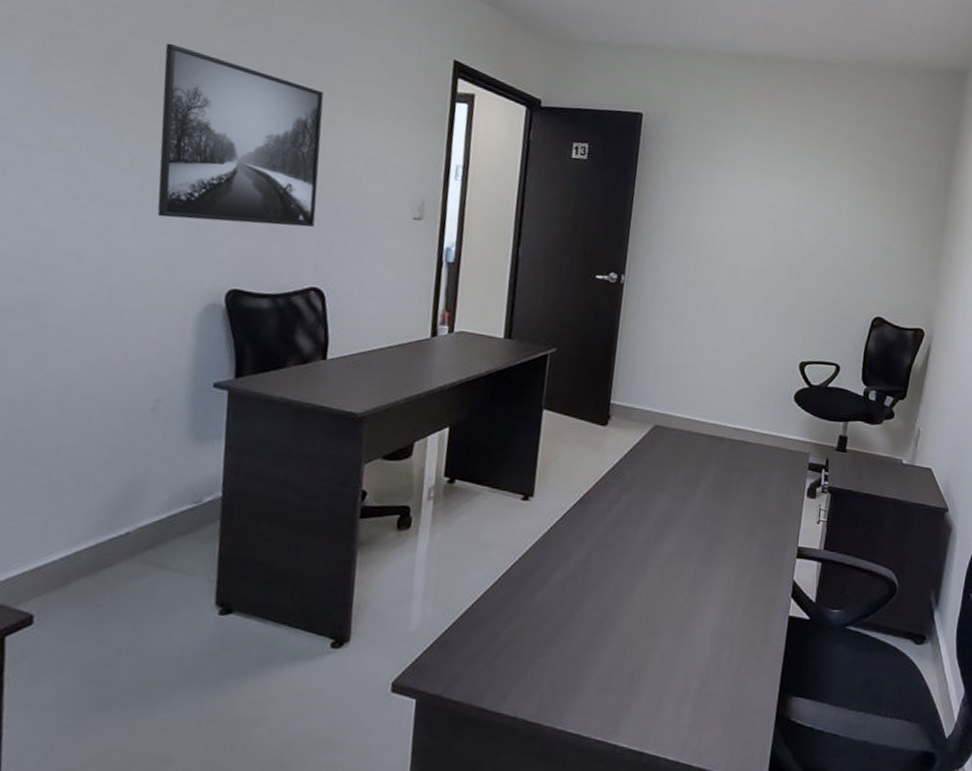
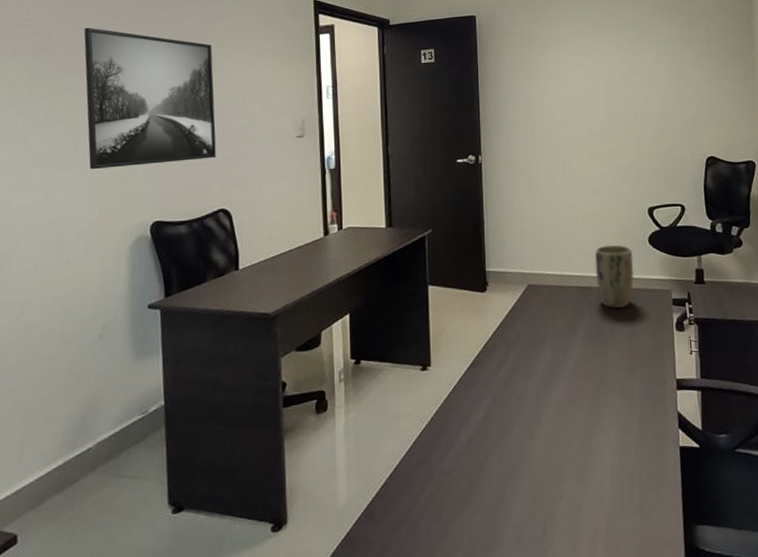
plant pot: none [730,395,775,466] -> present [594,244,635,309]

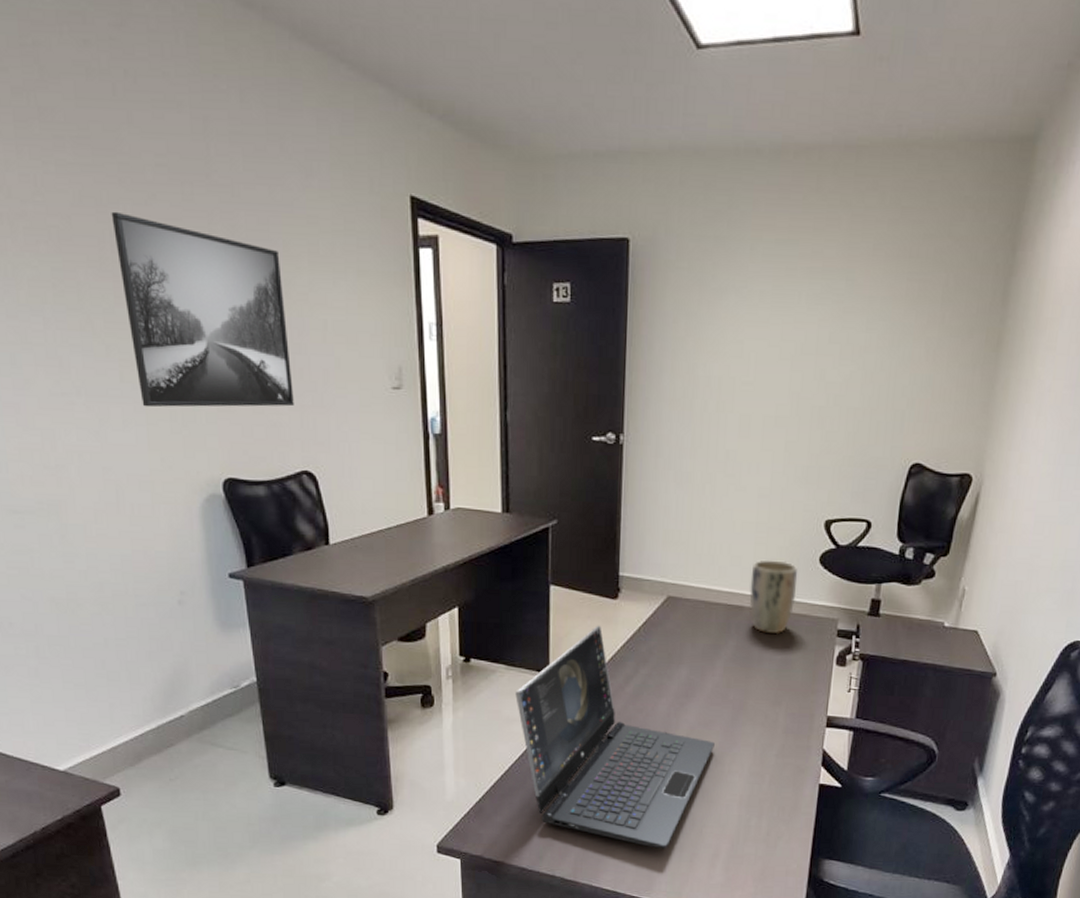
laptop: none [401,317,582,534] -> present [515,625,715,849]

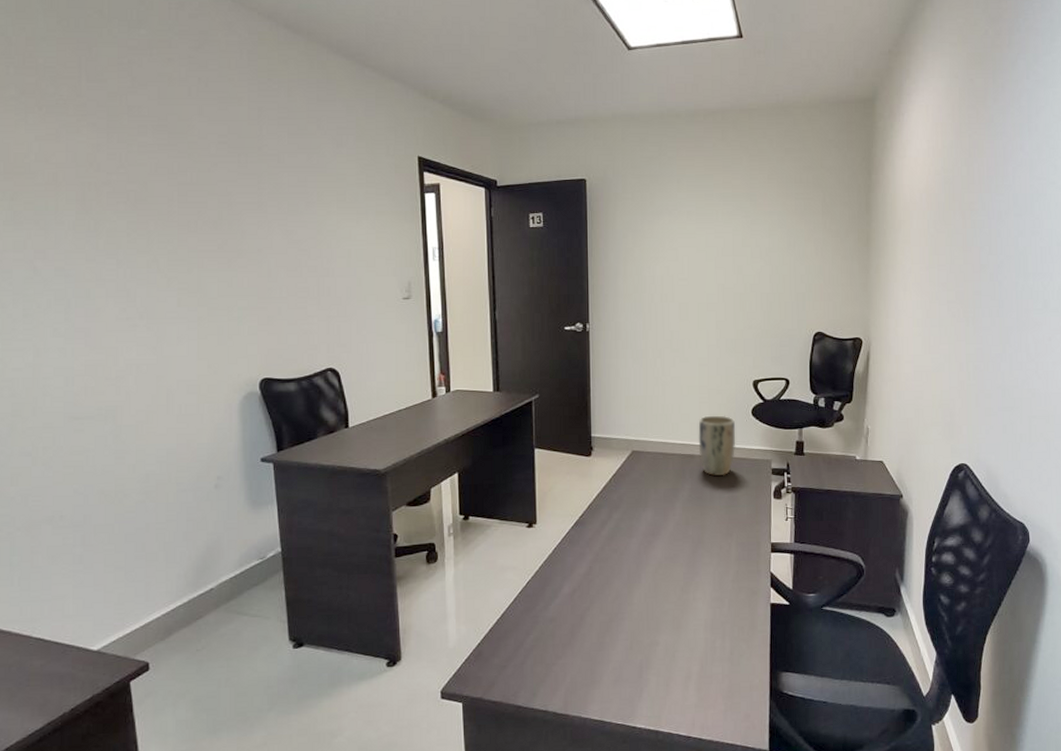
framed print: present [111,211,294,408] -> none [180,177,322,325]
laptop: present [515,625,715,849] -> none [508,479,680,676]

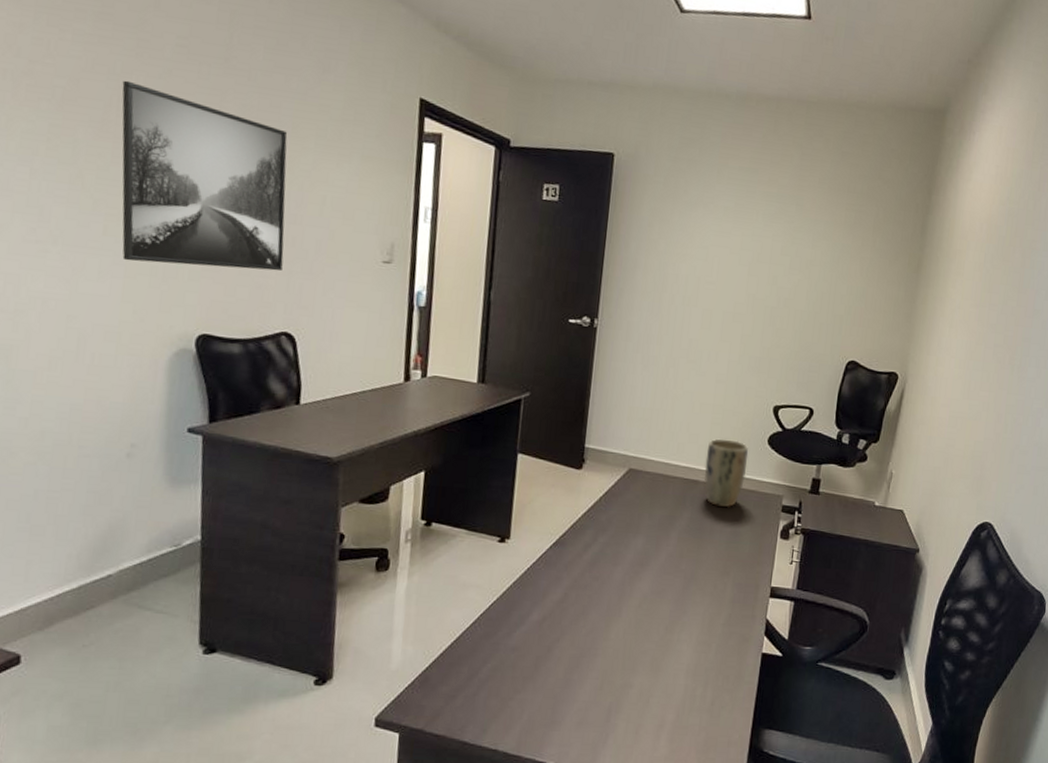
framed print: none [180,177,322,325] -> present [122,80,288,271]

